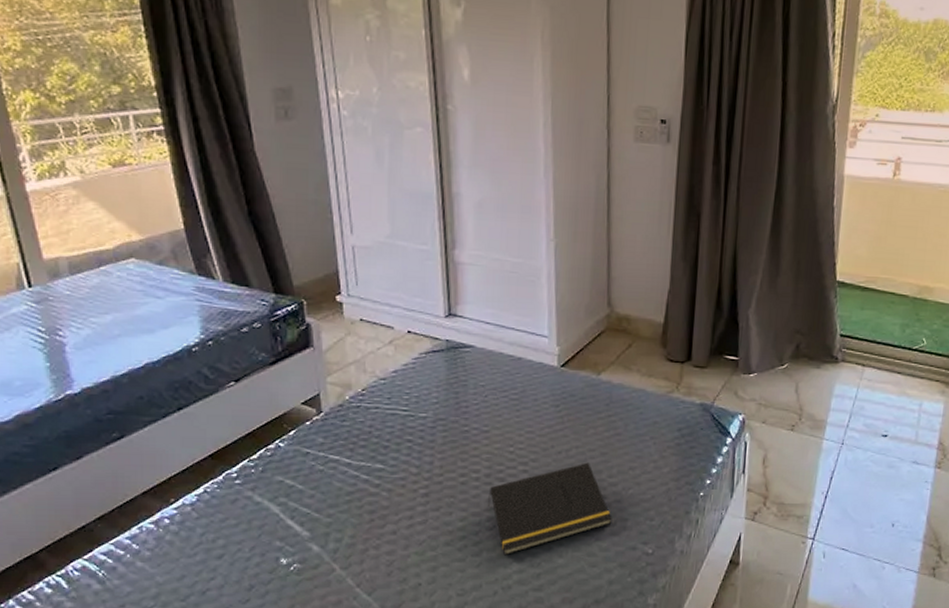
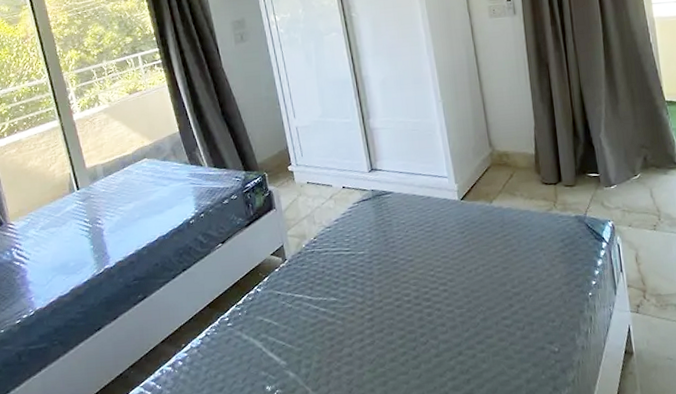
notepad: present [488,462,612,556] -> none [419,277,521,366]

